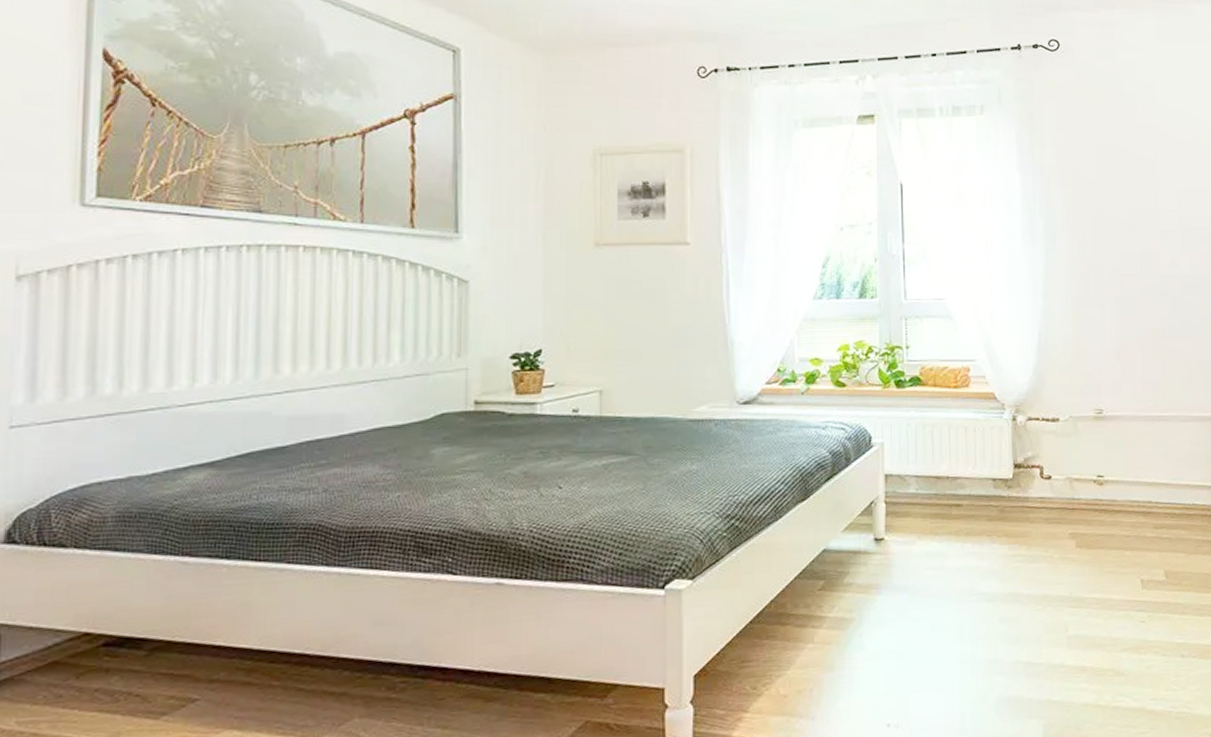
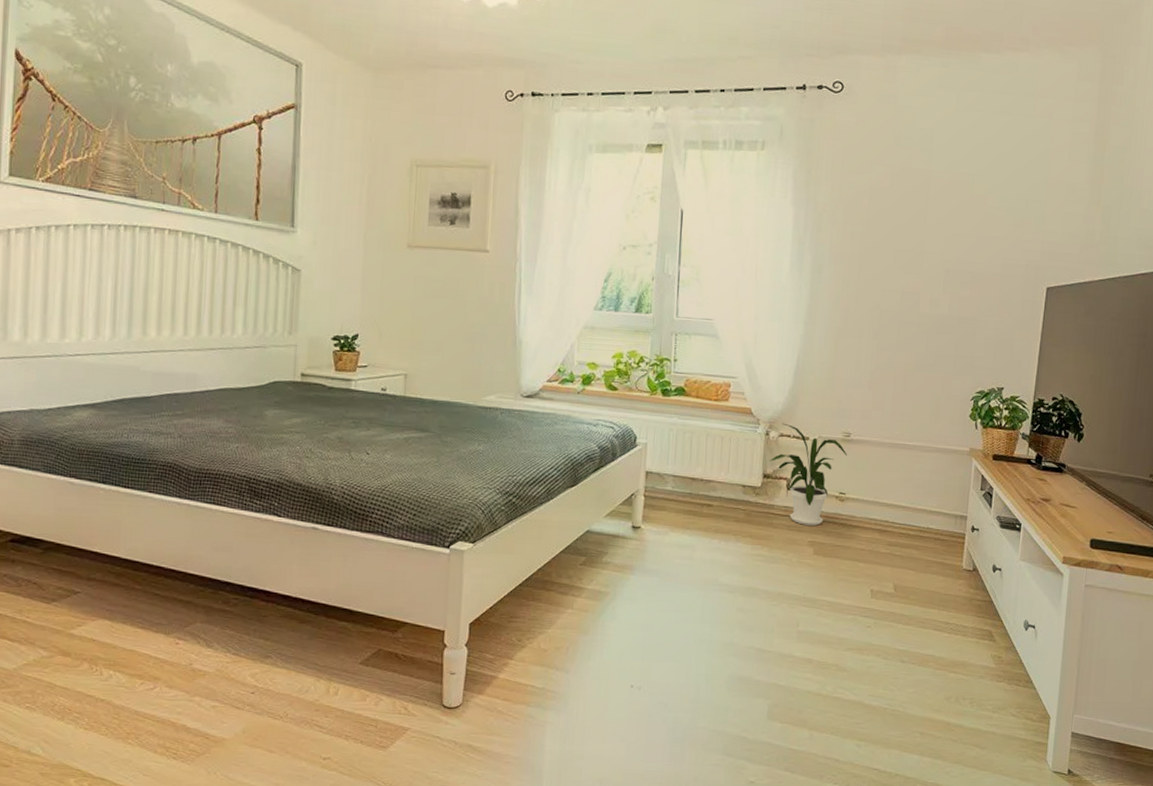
house plant: none [1019,405,1101,516] -> present [769,423,847,526]

